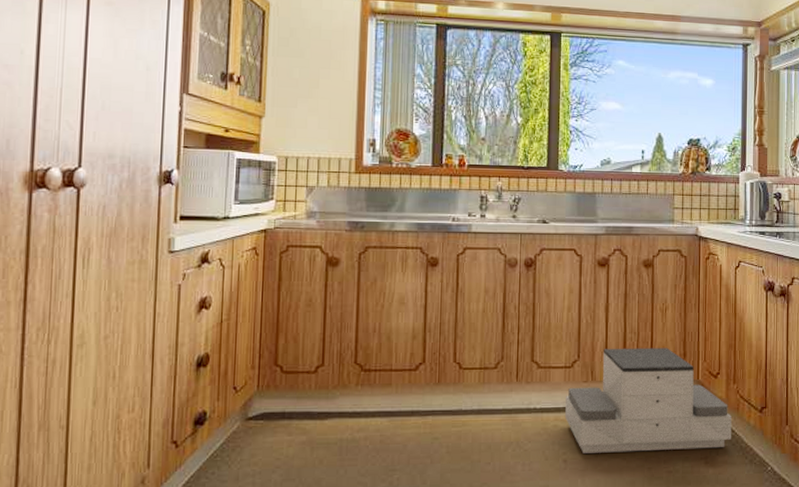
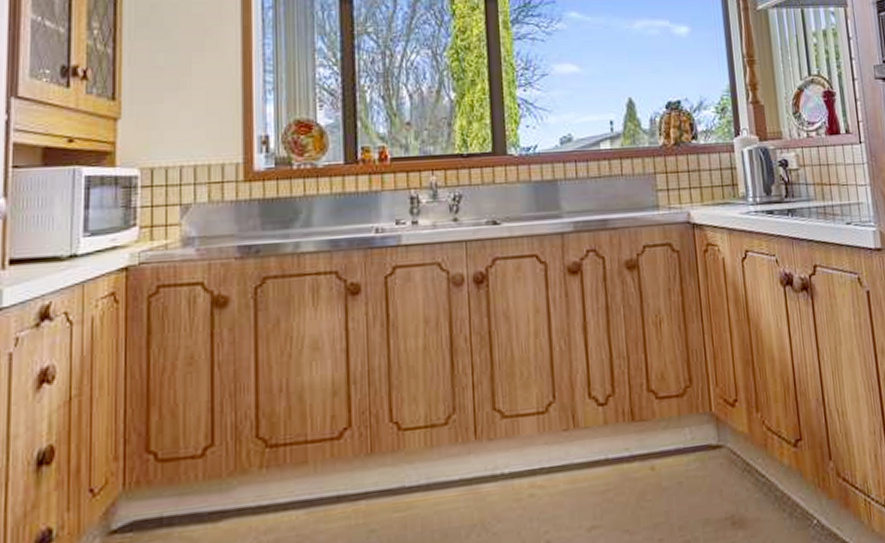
step stool: present [565,347,732,453] -> none [542,373,762,529]

